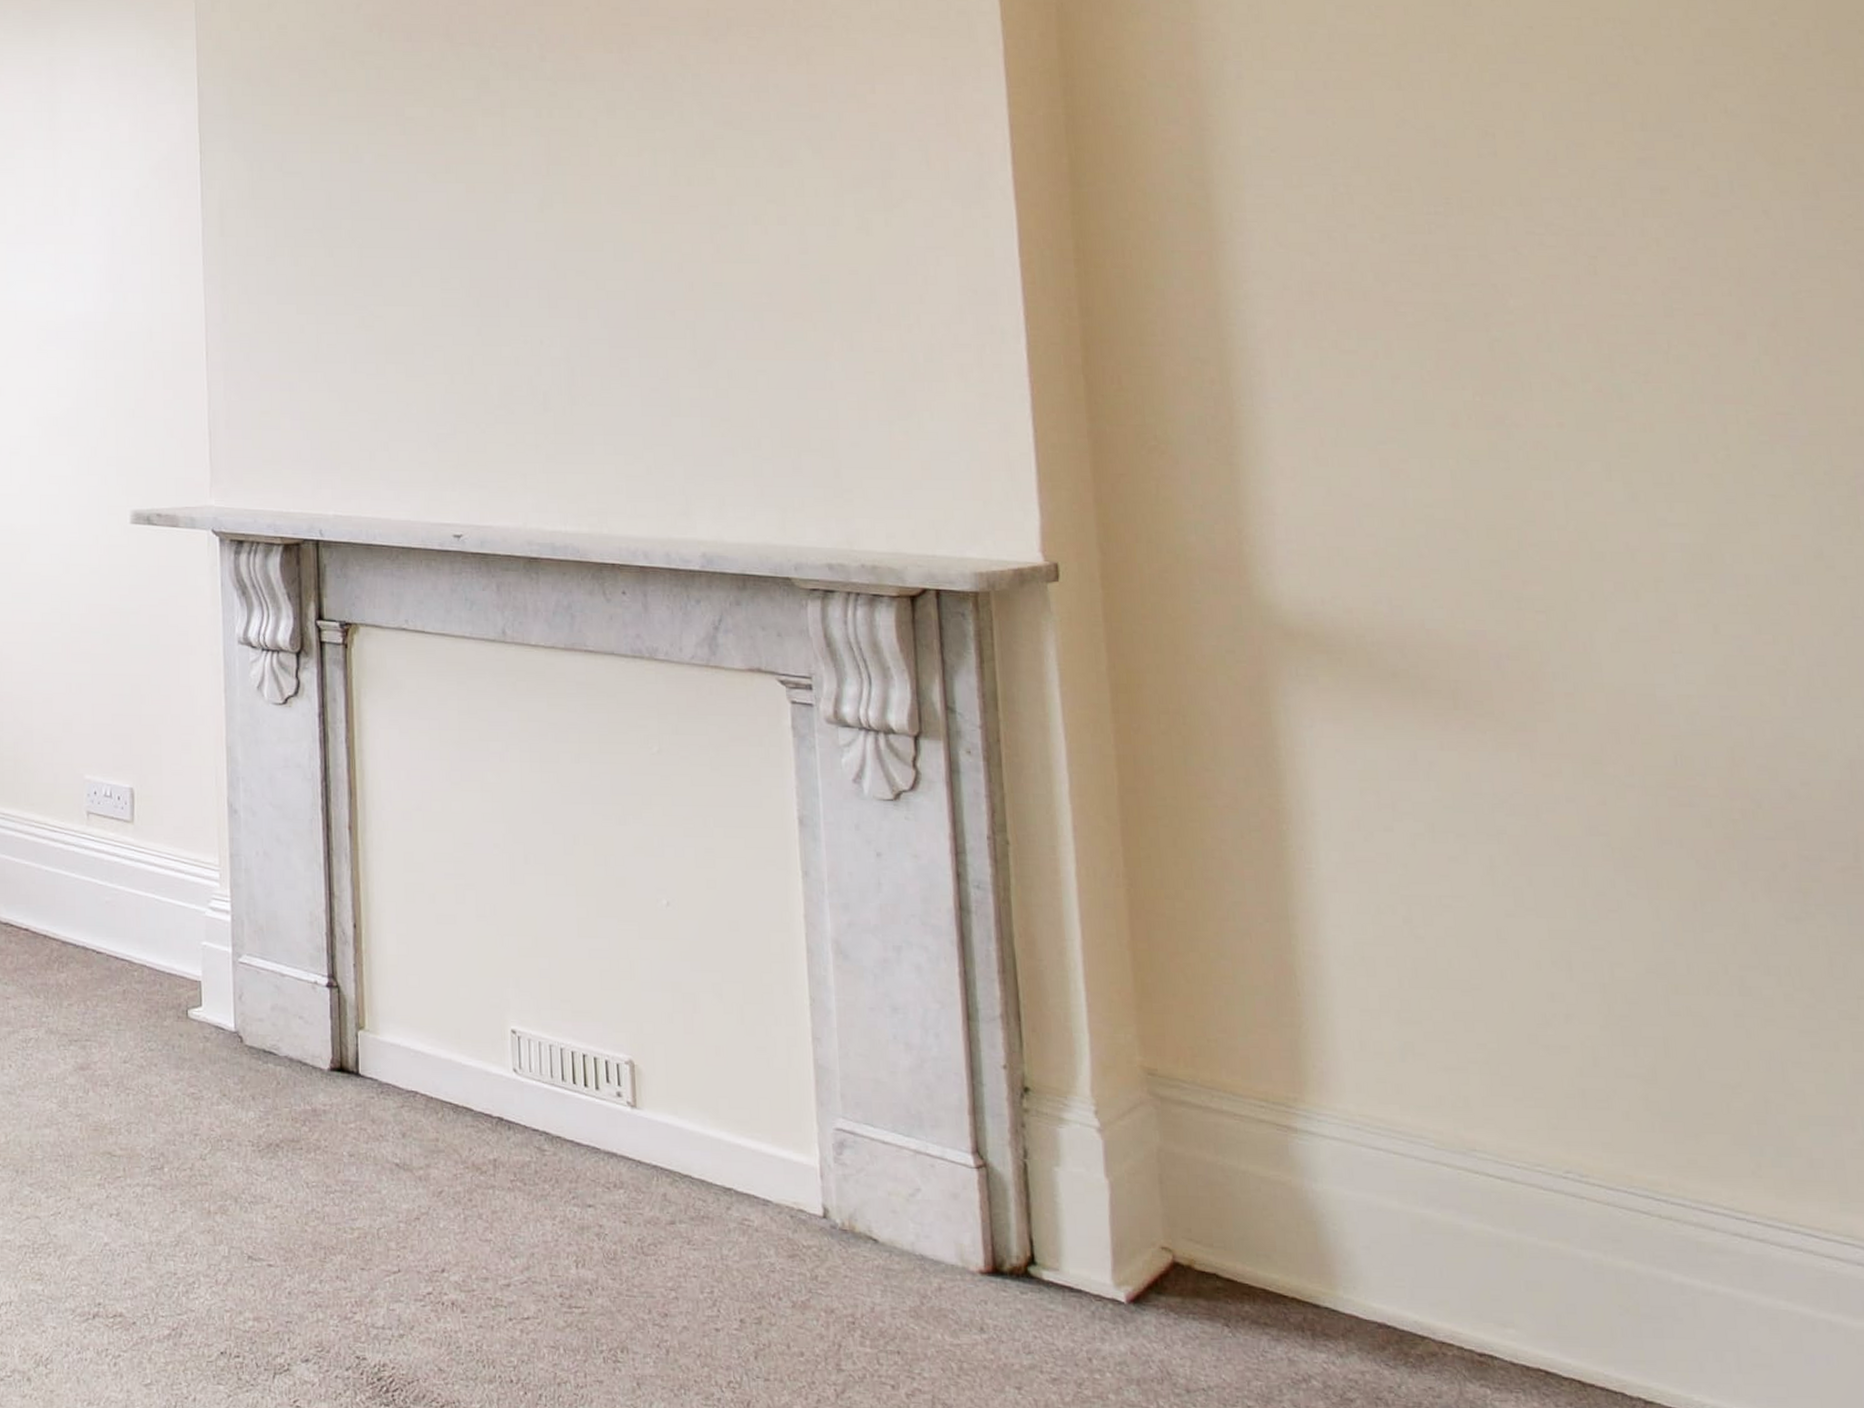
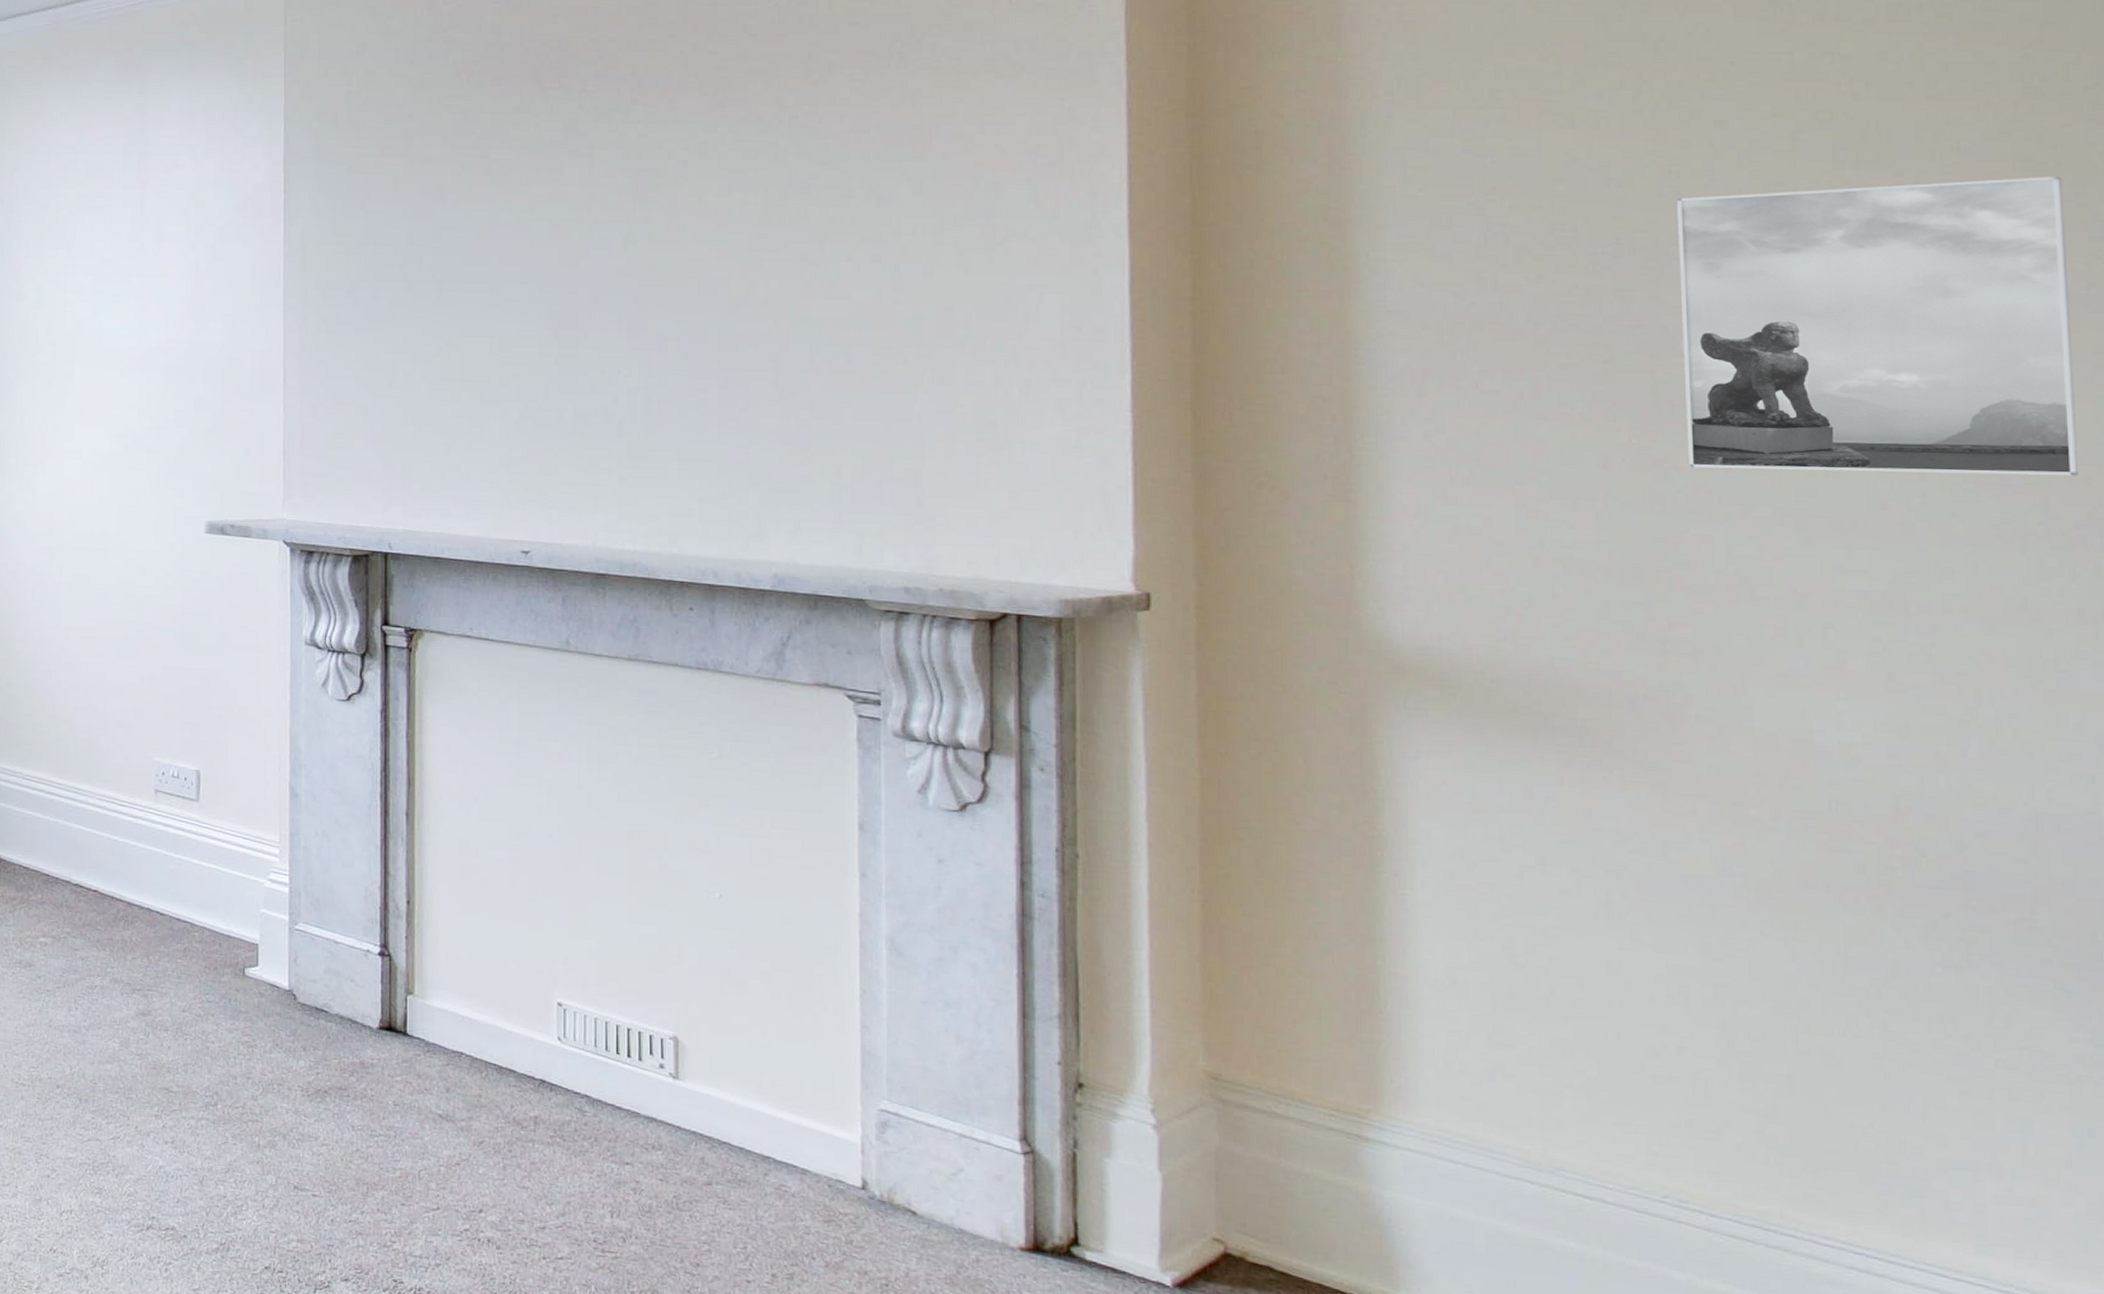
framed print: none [1494,137,1853,427] -> present [1676,176,2079,476]

